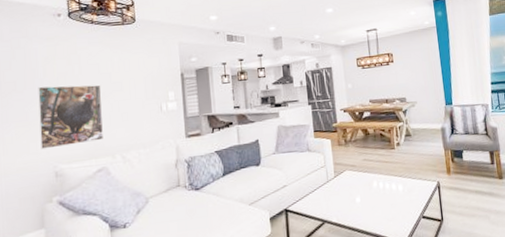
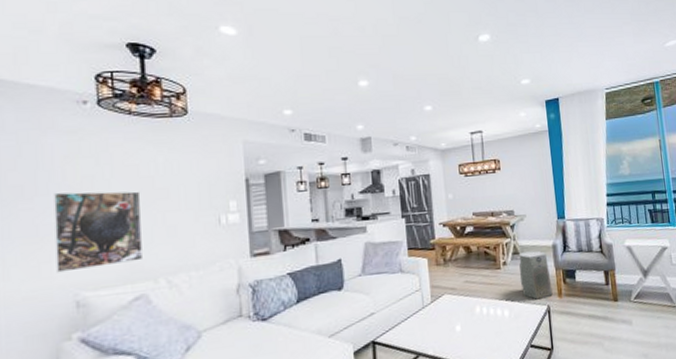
air purifier: none [411,133,442,176] -> present [519,251,553,300]

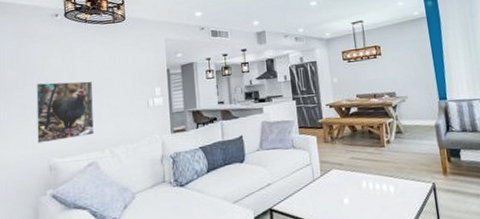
air purifier: present [519,251,553,300] -> none [402,130,438,177]

